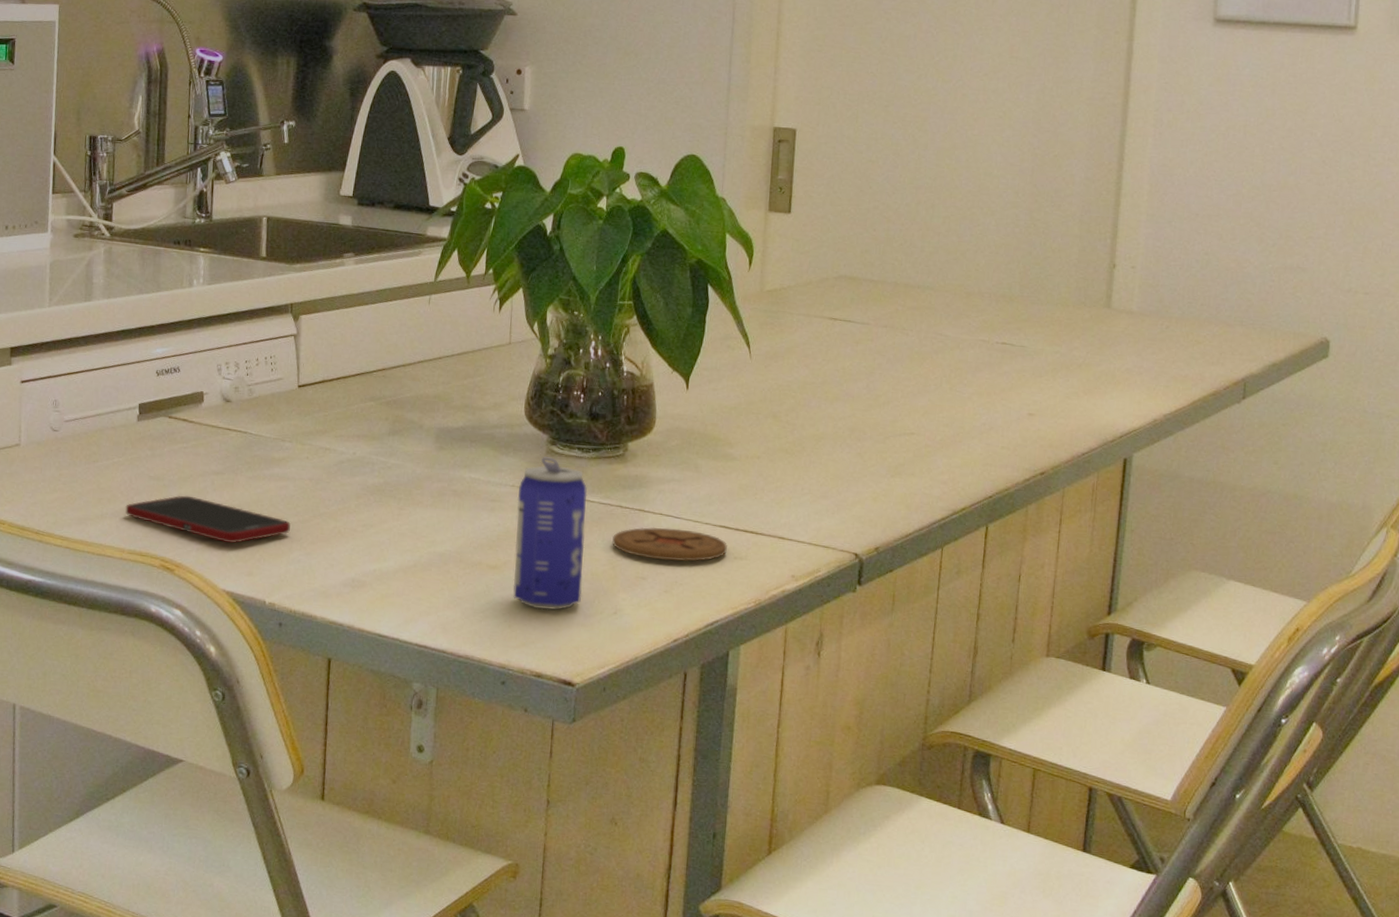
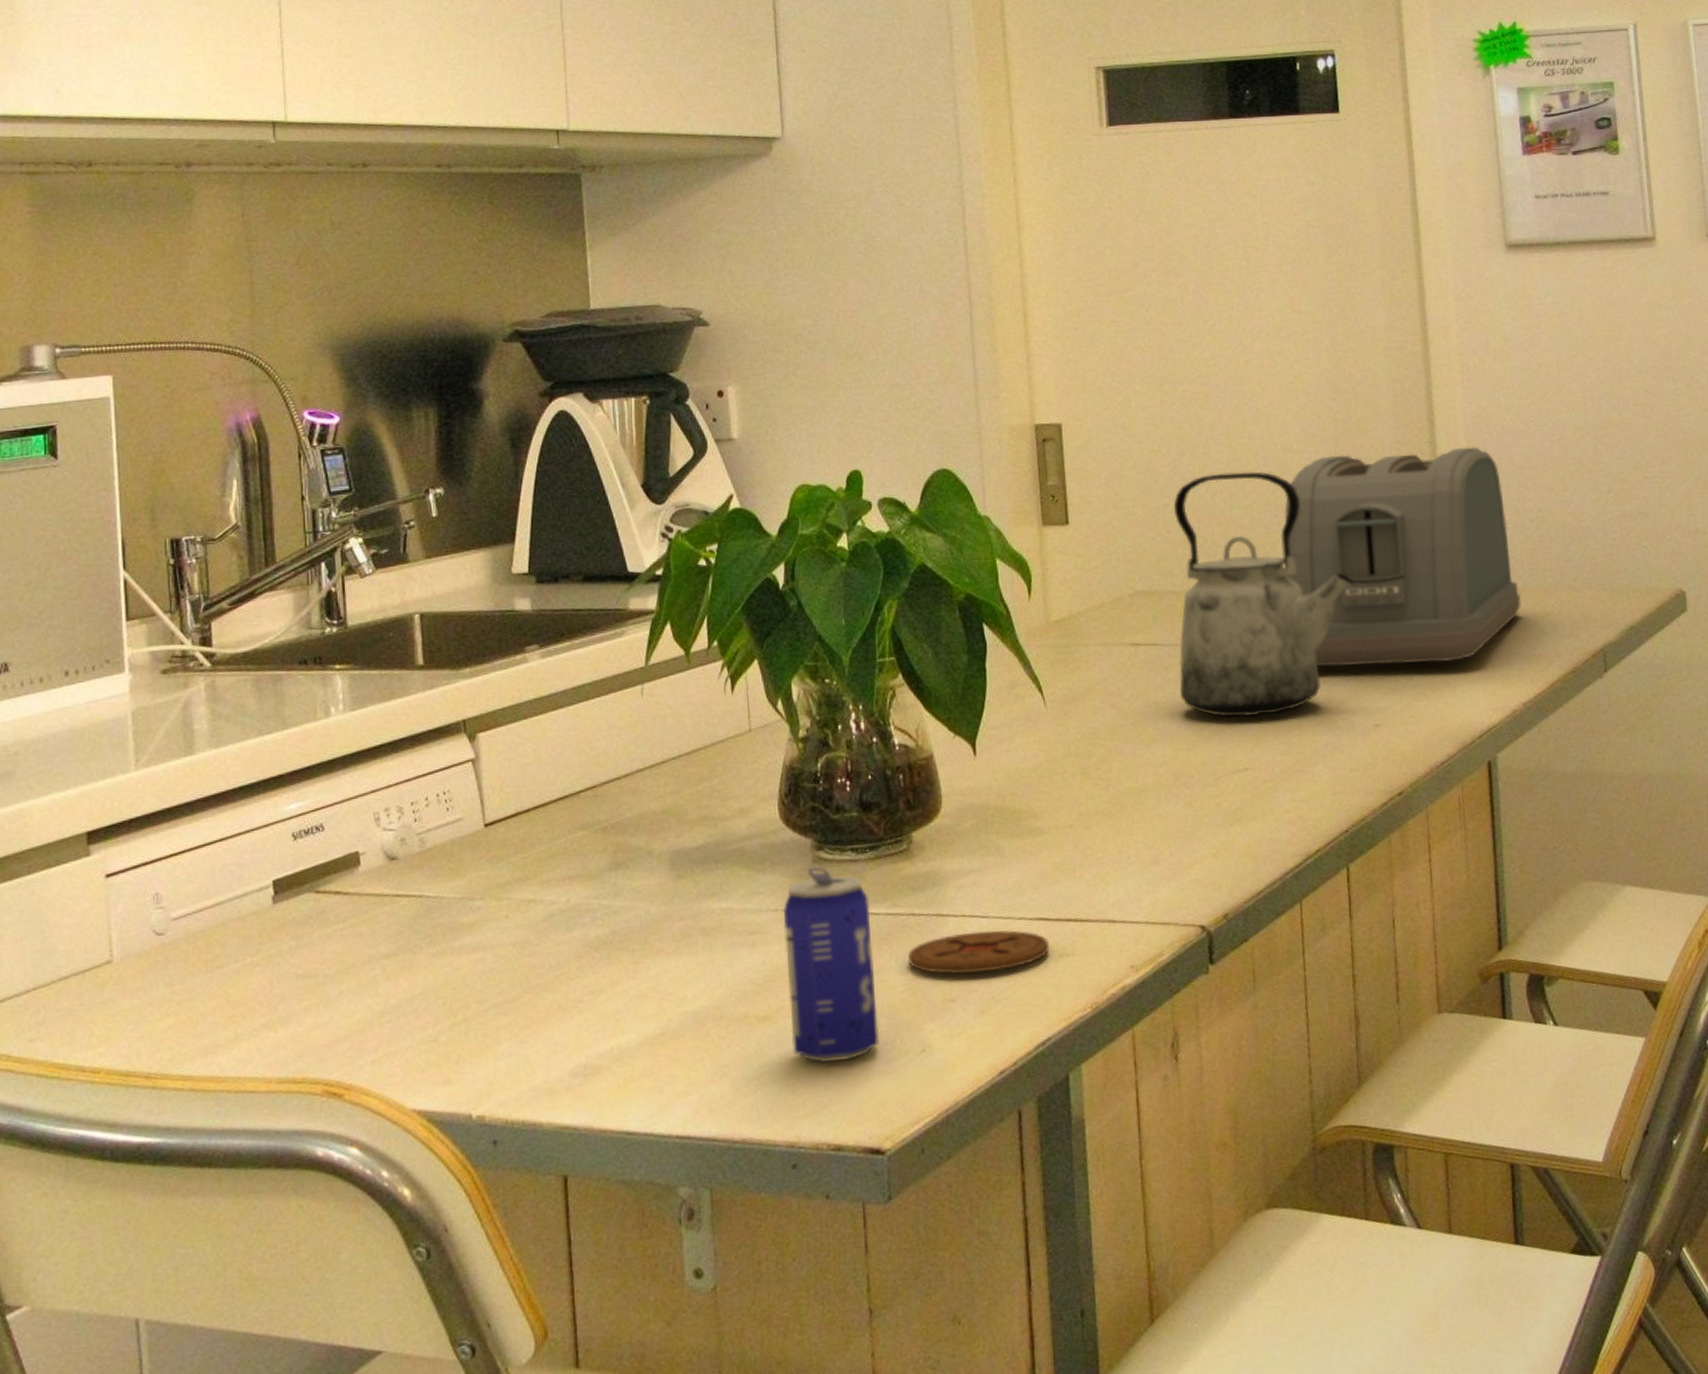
cell phone: present [125,495,291,543] -> none [268,992,494,1047]
kettle: none [865,186,1030,393] -> present [1173,471,1355,717]
toaster: none [971,183,1177,371] -> present [1284,447,1521,667]

